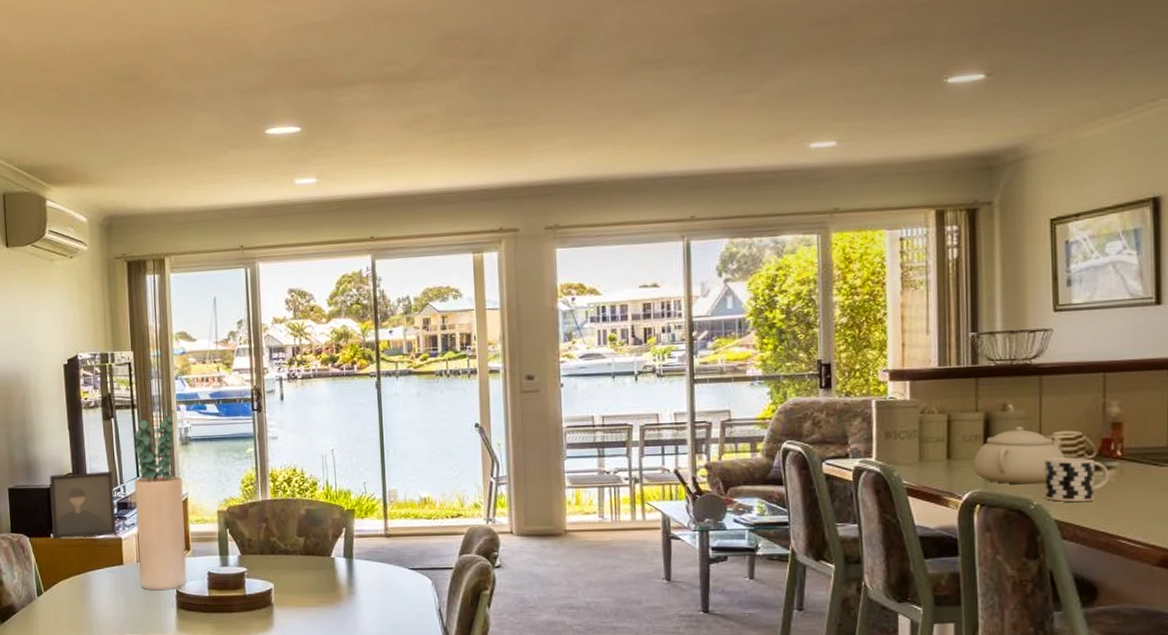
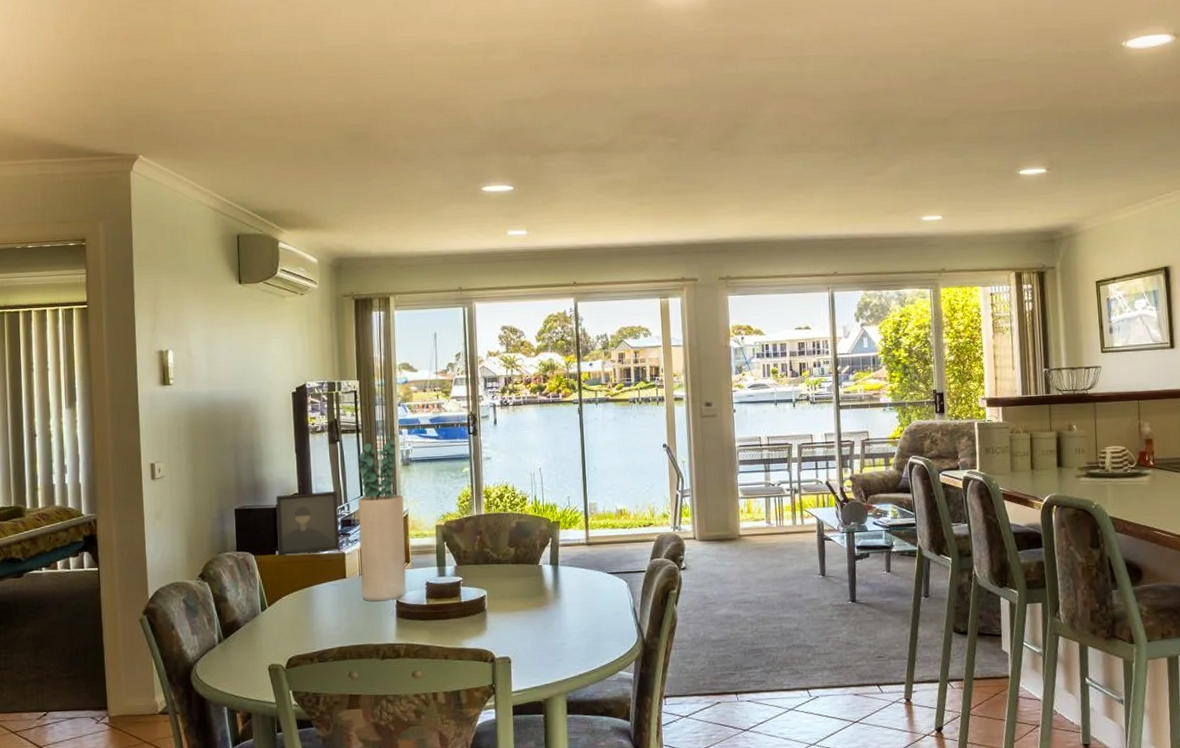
teapot: present [972,426,1065,485] -> none [1049,443,1114,489]
cup: present [1044,457,1109,503] -> none [1100,466,1146,503]

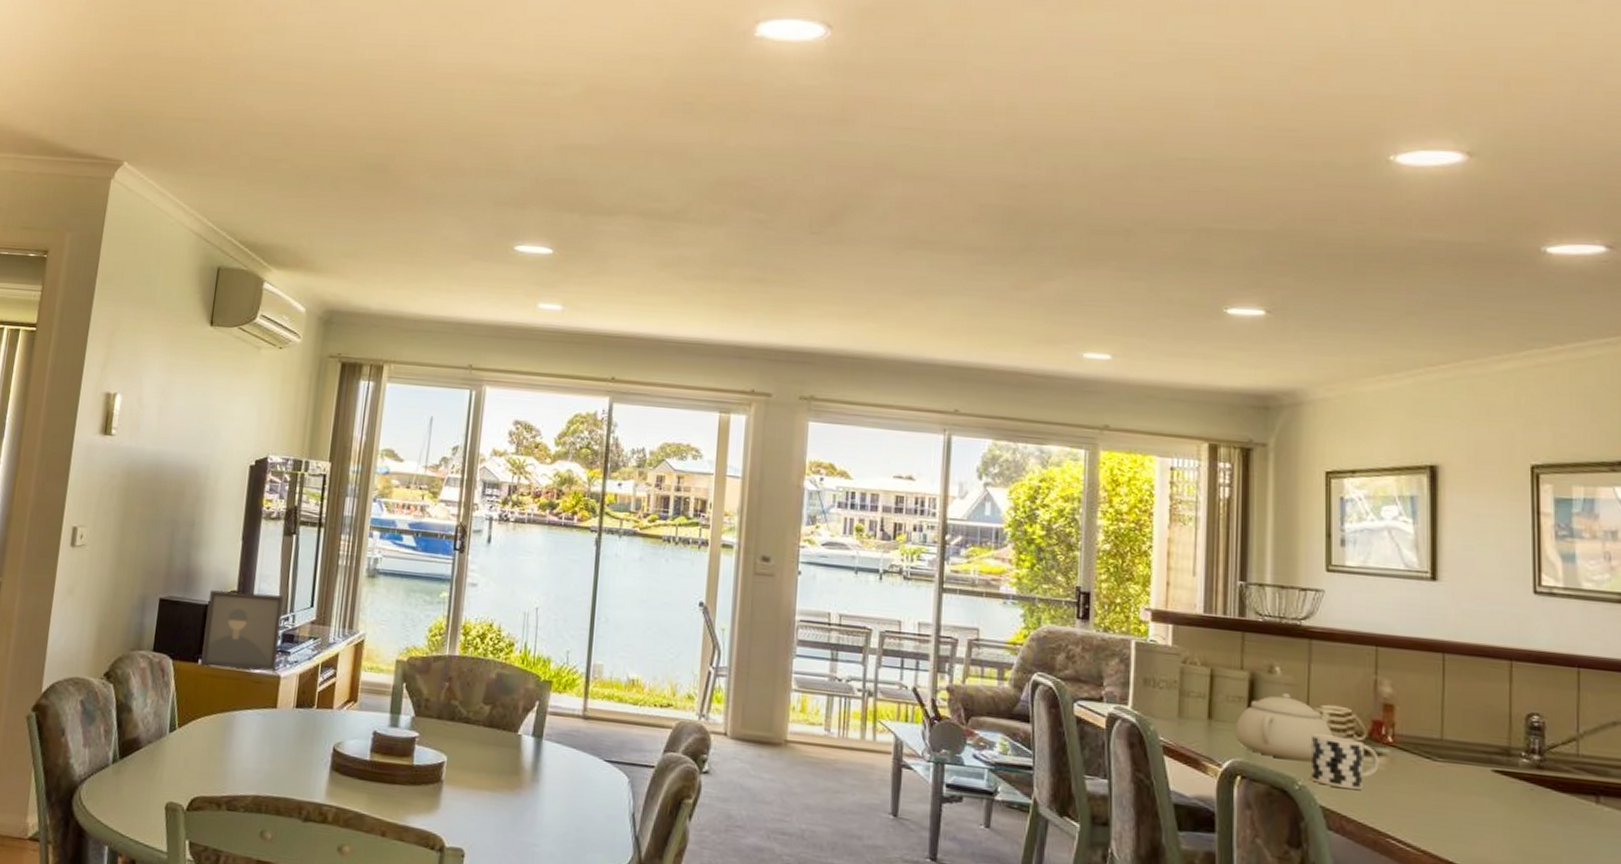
vase: present [357,424,407,602] -> none [293,523,366,748]
teapot: none [1049,443,1114,489] -> present [1235,693,1333,762]
cup: none [1100,466,1146,503] -> present [1310,733,1379,791]

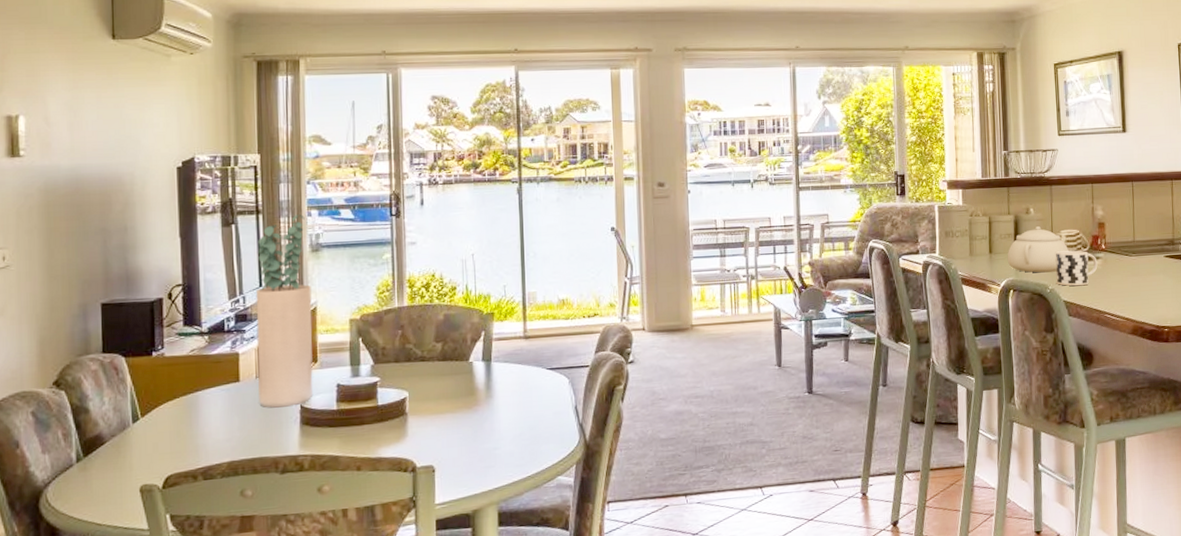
picture frame: present [201,590,284,671] -> none [153,281,233,357]
vase: none [293,523,366,748] -> present [255,204,313,408]

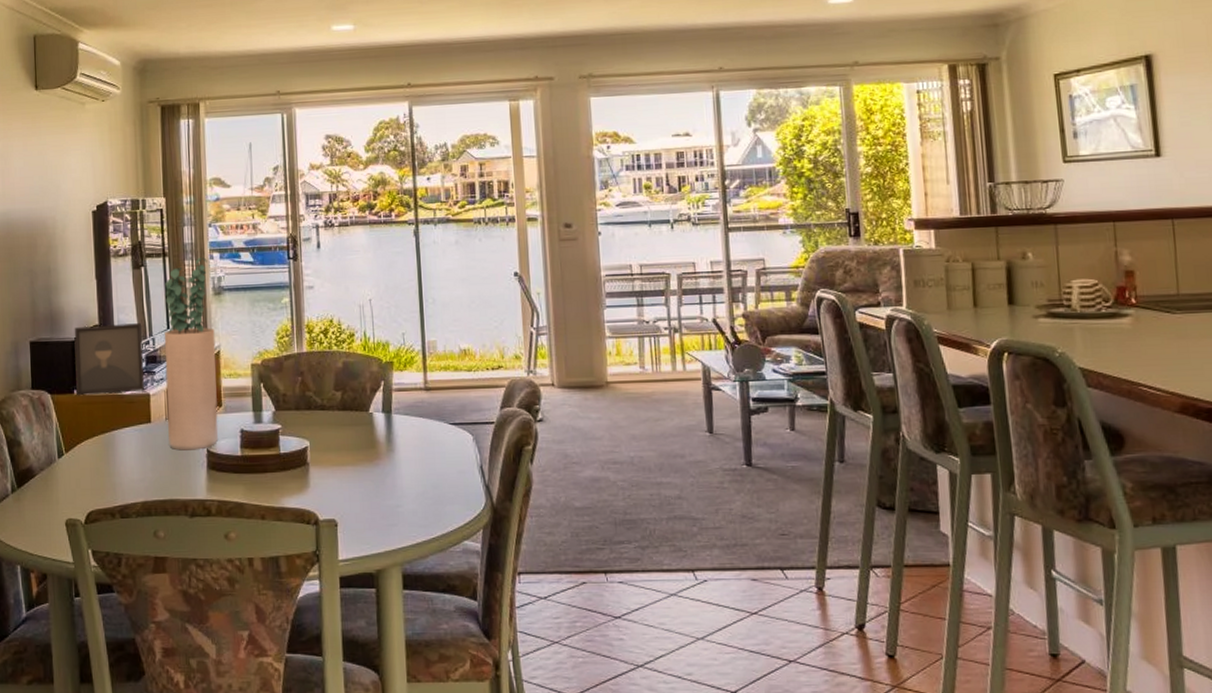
picture frame: none [153,281,233,357] -> present [74,323,144,395]
teapot: present [1007,226,1069,273] -> none [998,275,1084,332]
cup: present [1055,250,1098,286] -> none [1064,305,1126,350]

